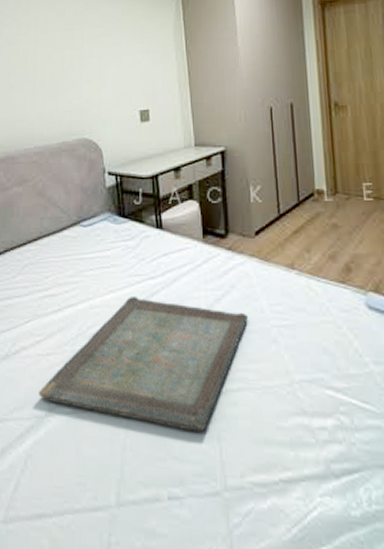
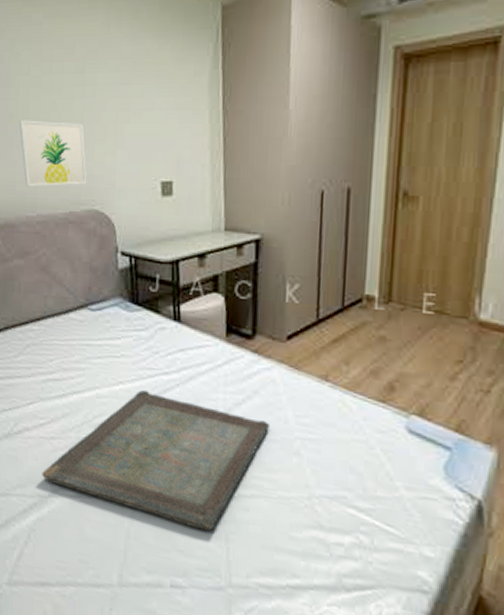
wall art: none [19,69,77,124] -> present [19,120,87,187]

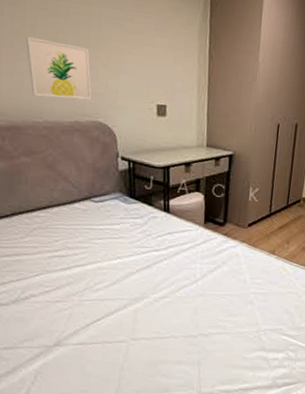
serving tray: present [42,390,269,532] -> none [48,263,233,360]

